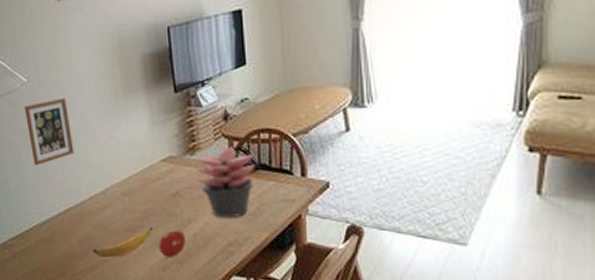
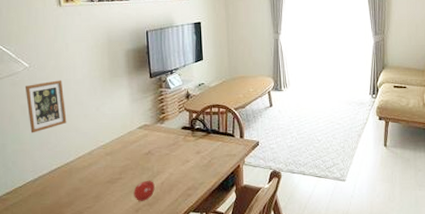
banana: present [92,227,154,258] -> none [78,178,130,205]
succulent plant: present [194,146,255,218] -> none [163,117,208,170]

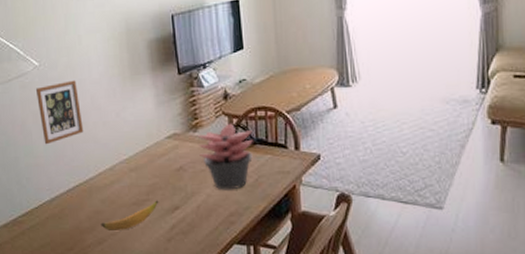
banana: none [78,178,130,205] -> present [101,200,159,232]
fruit: present [134,180,155,201] -> none [164,202,190,228]
succulent plant: none [163,117,208,170] -> present [197,123,253,190]

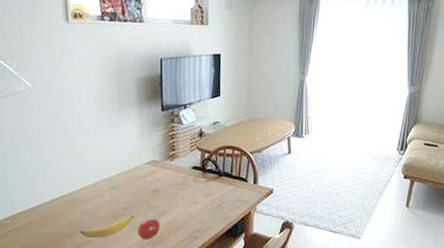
picture frame: present [35,80,84,145] -> none [27,104,71,159]
fruit: none [164,202,190,228] -> present [138,218,160,240]
succulent plant: present [197,123,253,190] -> none [173,156,220,212]

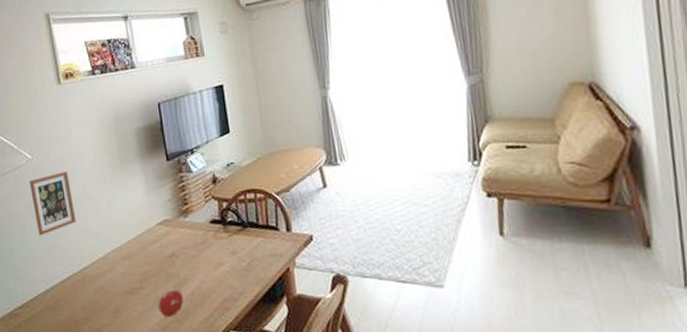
picture frame: none [27,104,71,159] -> present [29,171,77,236]
banana: present [80,215,134,238] -> none [95,288,153,322]

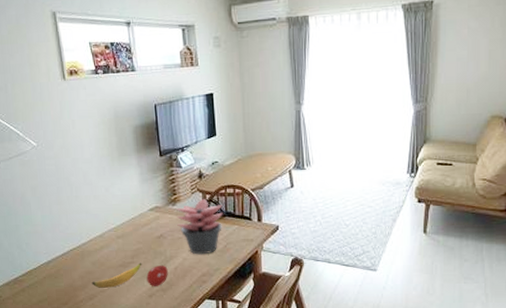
picture frame: present [29,171,77,236] -> none [33,159,77,215]
banana: none [95,288,153,322] -> present [91,262,142,289]
succulent plant: none [187,207,244,276] -> present [175,198,223,255]

